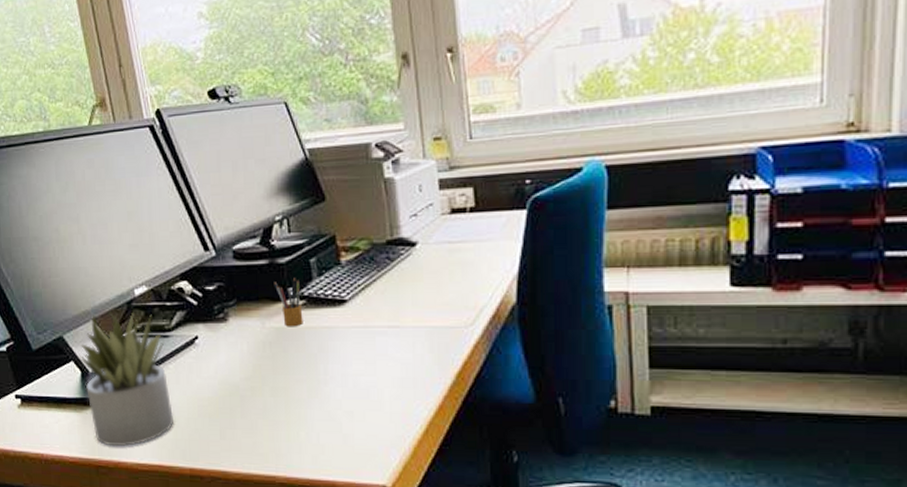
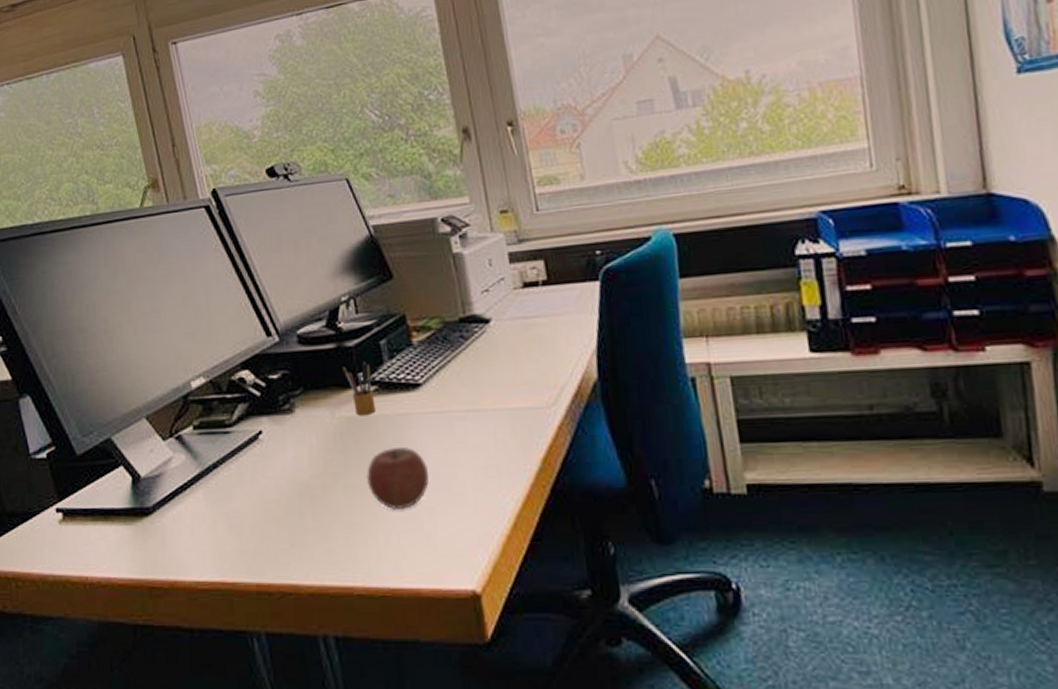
succulent plant: present [79,312,173,447] -> none [129,408,237,563]
apple: none [291,357,349,413] -> present [365,447,429,511]

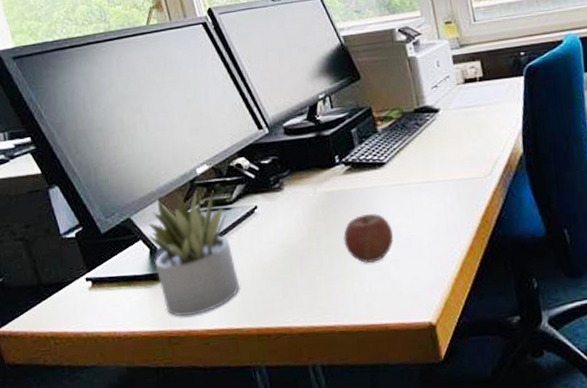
succulent plant: none [129,408,237,563] -> present [146,190,239,317]
pencil box: present [342,361,376,416] -> none [321,146,350,191]

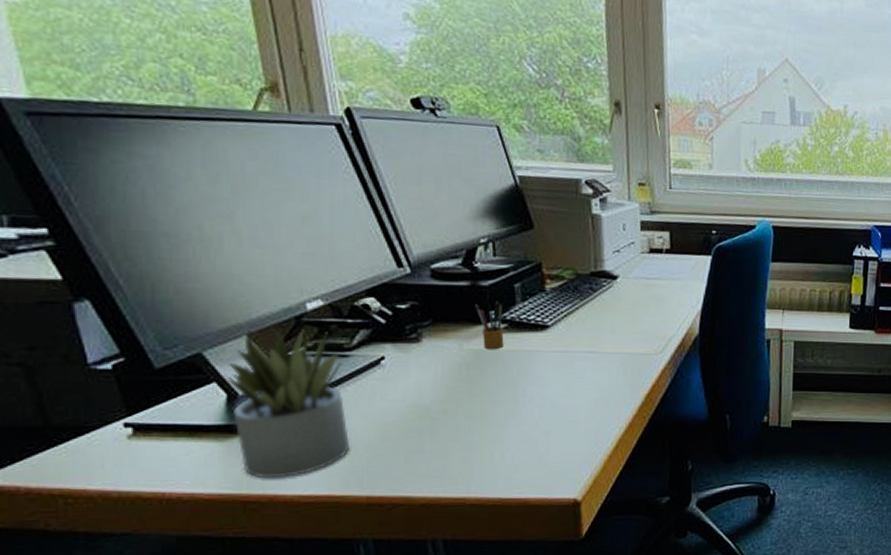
pencil box: none [321,146,350,191] -> present [475,301,504,350]
apple: present [342,214,393,264] -> none [487,380,547,433]

